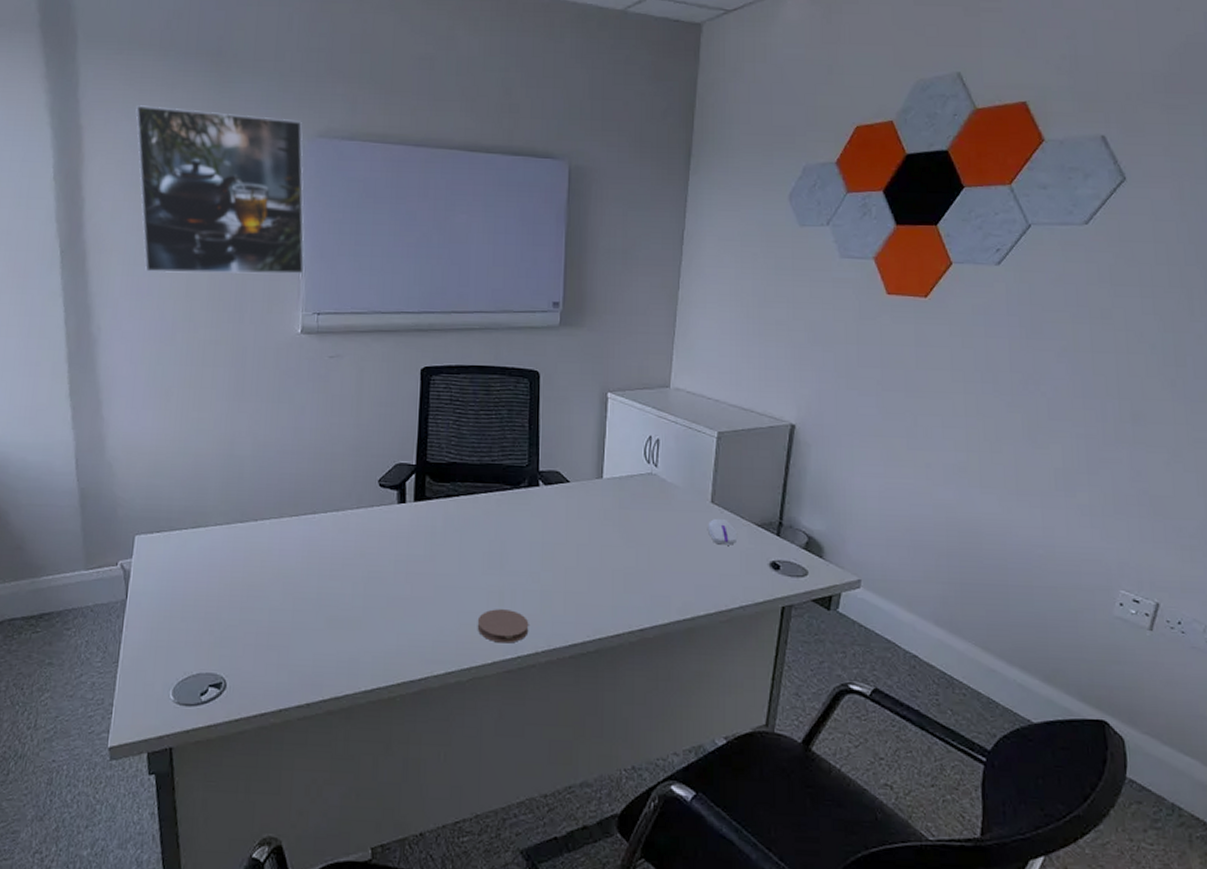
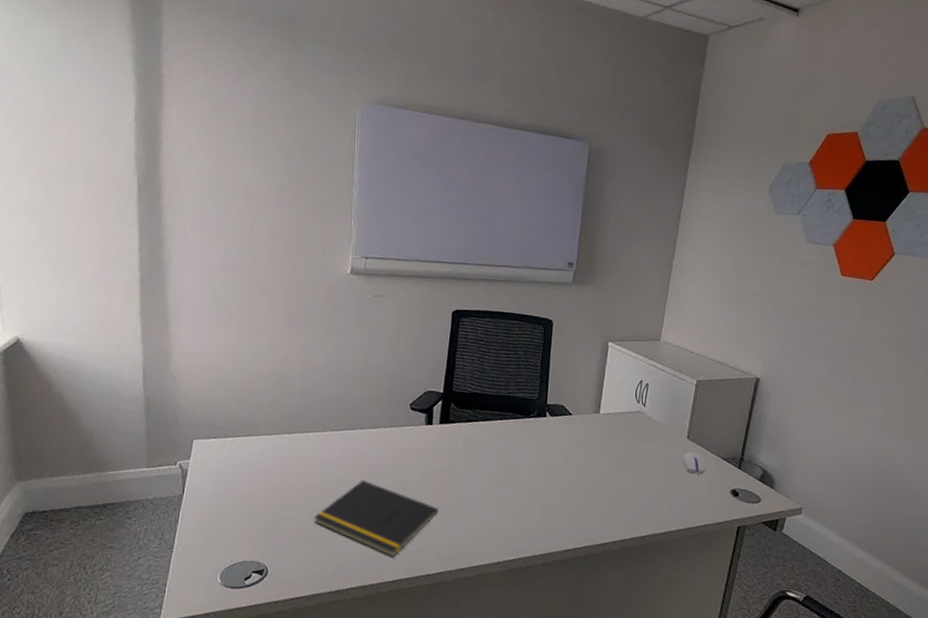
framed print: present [135,105,305,275] -> none [212,61,362,223]
notepad: none [275,571,420,662] -> present [314,479,439,557]
coaster: present [477,609,529,644] -> none [486,518,530,547]

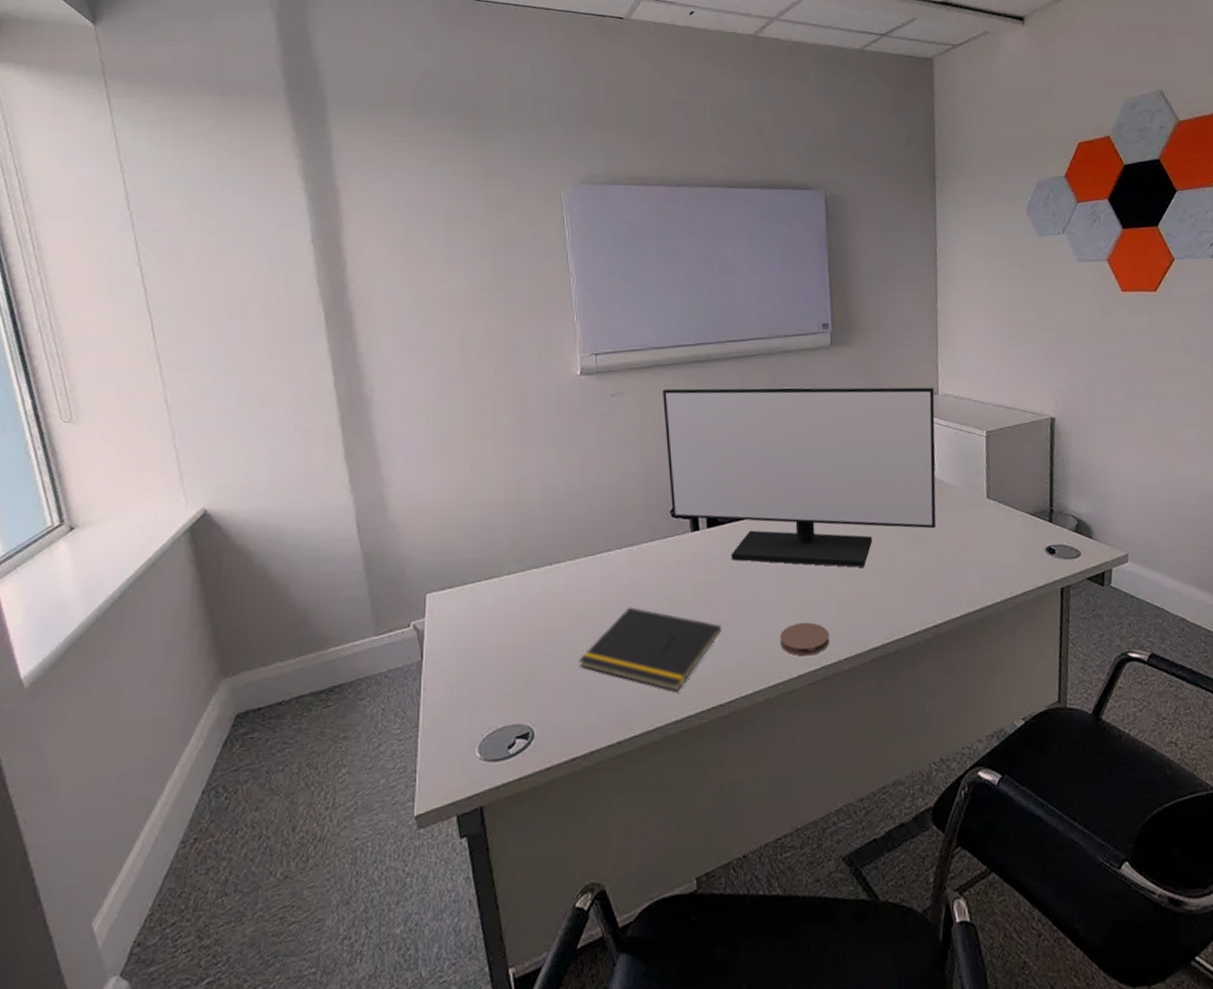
monitor: none [411,298,658,480] -> present [663,387,937,568]
coaster: none [486,518,530,547] -> present [779,622,830,656]
computer mouse: present [683,451,707,474] -> none [986,511,1015,537]

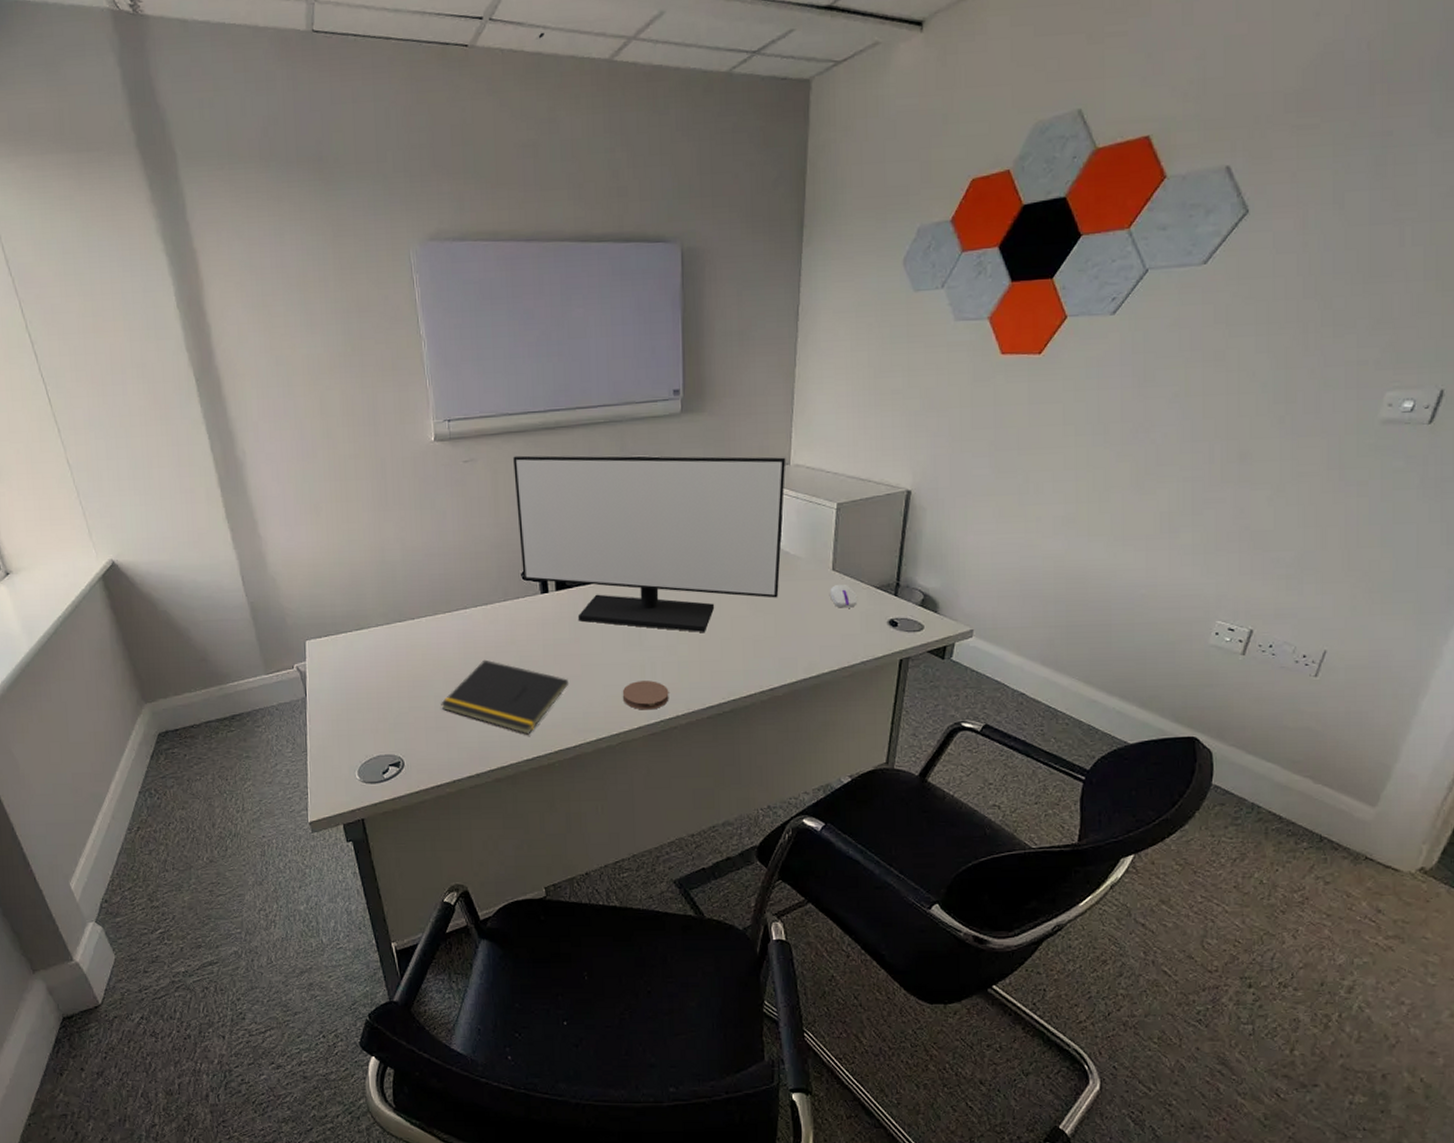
computer mouse: none [986,511,1015,537] -> present [830,584,858,608]

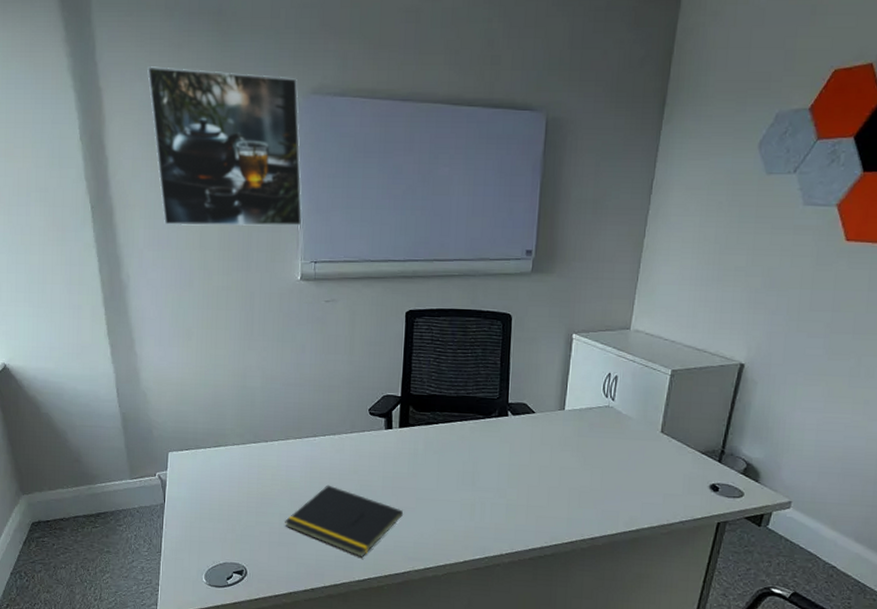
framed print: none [246,222,431,394] -> present [147,66,302,227]
monitor: present [513,455,786,632] -> none [370,300,627,479]
coaster: present [622,680,669,710] -> none [451,518,496,547]
computer mouse: present [830,584,858,608] -> none [656,446,683,470]

